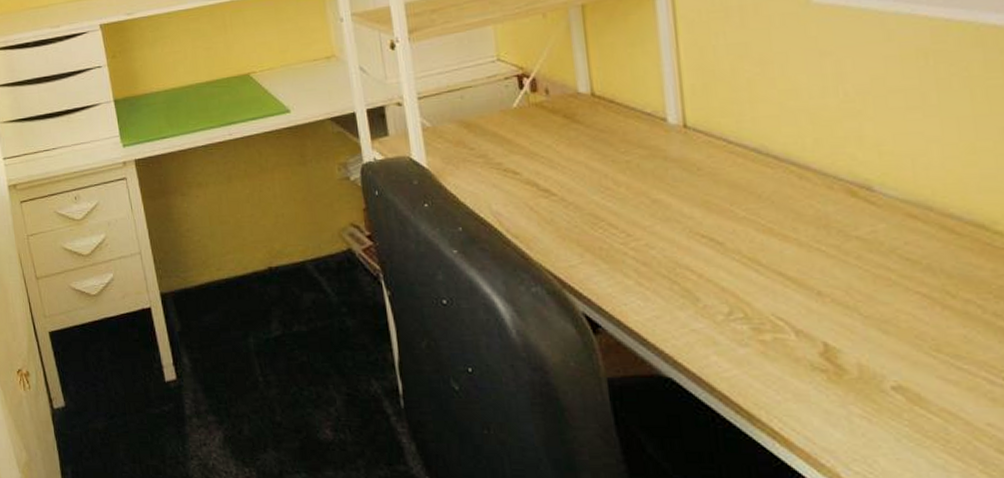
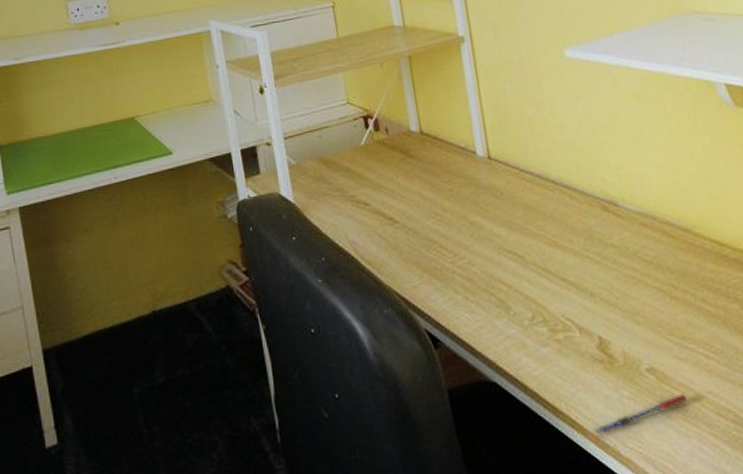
pen: none [804,422,954,452] -> present [594,394,689,435]

